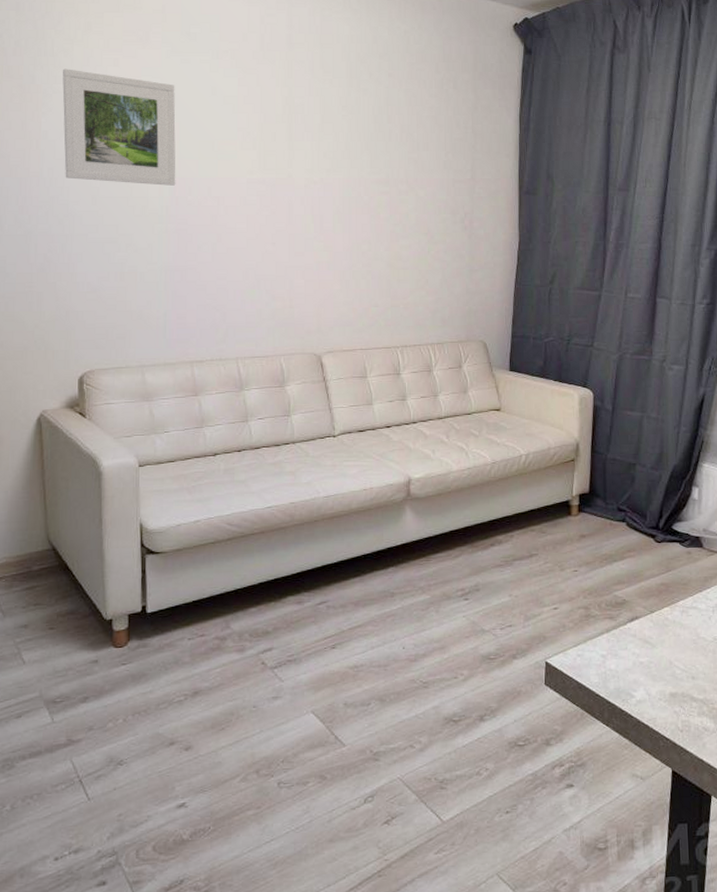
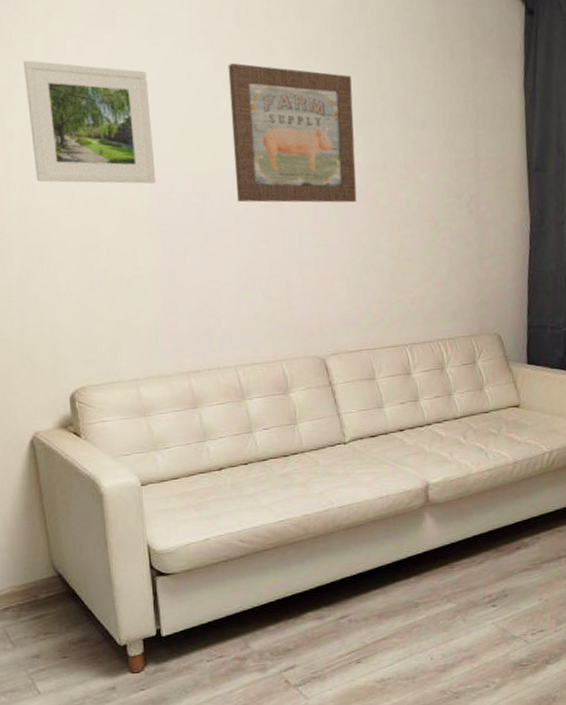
wall art: none [249,81,362,213] -> present [228,62,357,203]

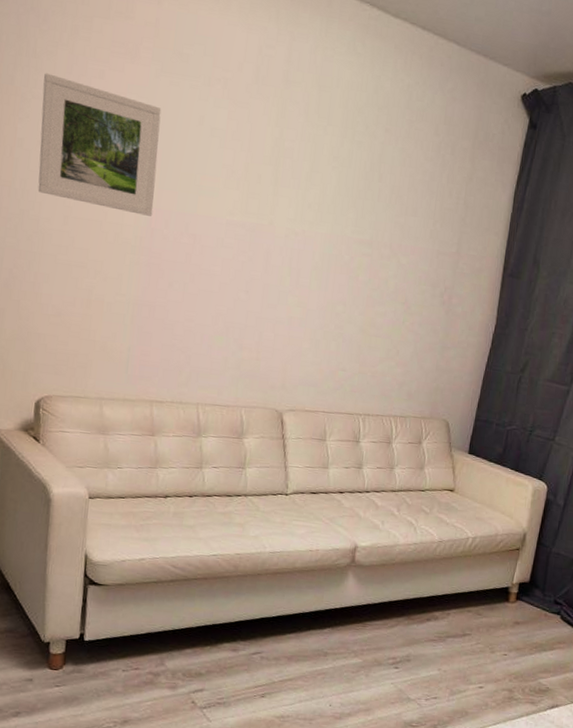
wall art: present [228,62,357,203] -> none [227,116,355,273]

